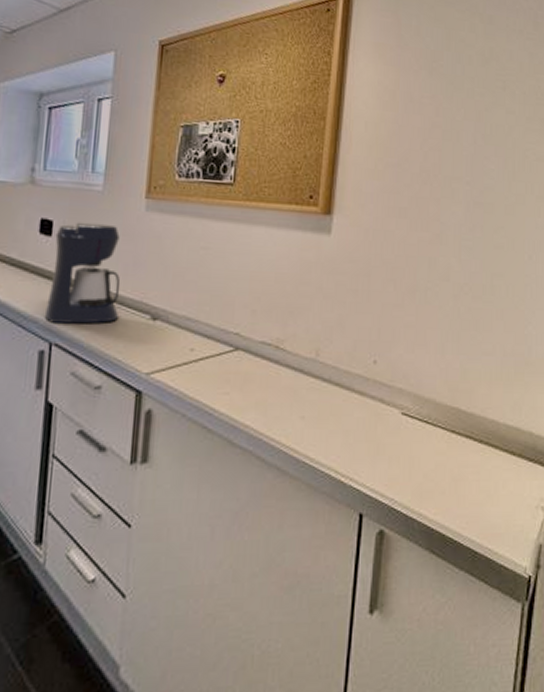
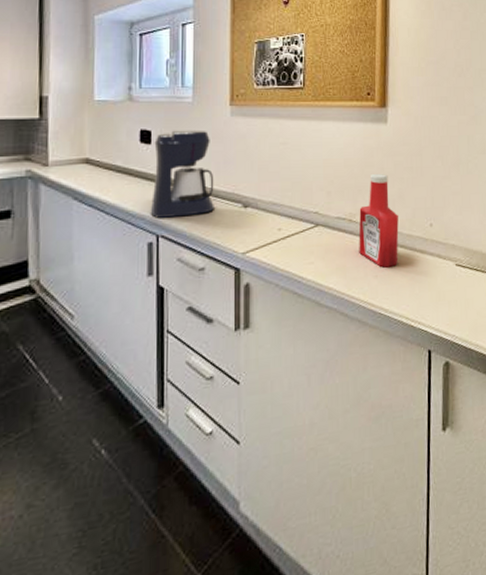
ketchup bottle: none [284,294,336,408] -> present [358,174,399,268]

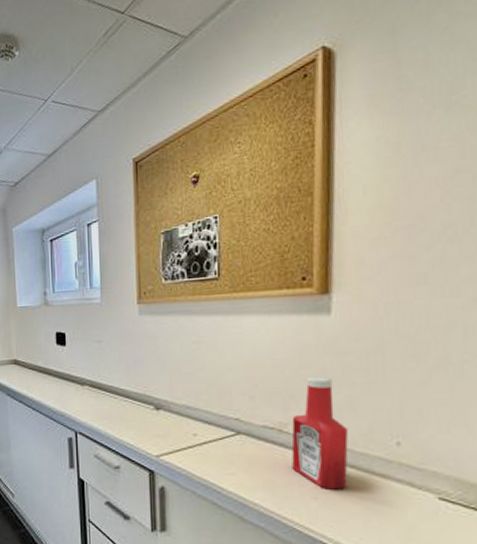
coffee maker: present [150,130,214,218] -> none [68,330,126,416]

